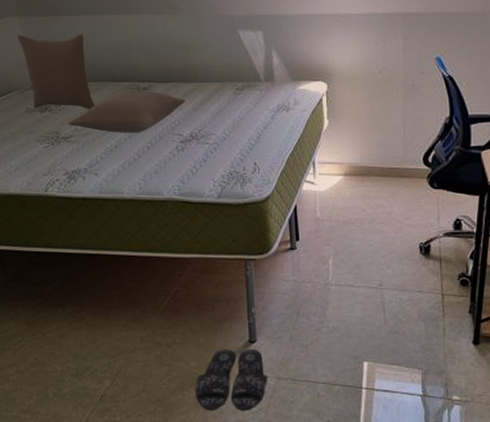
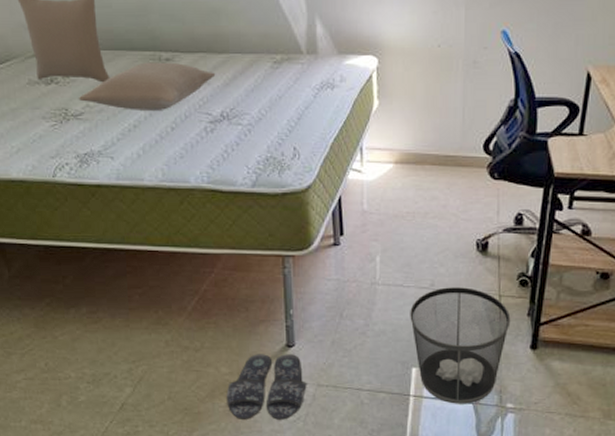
waste bin: none [360,287,454,397] -> present [410,287,511,404]

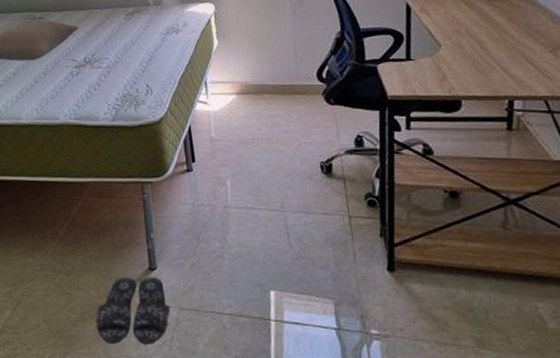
waste bin: present [410,287,511,404] -> none [263,209,364,330]

